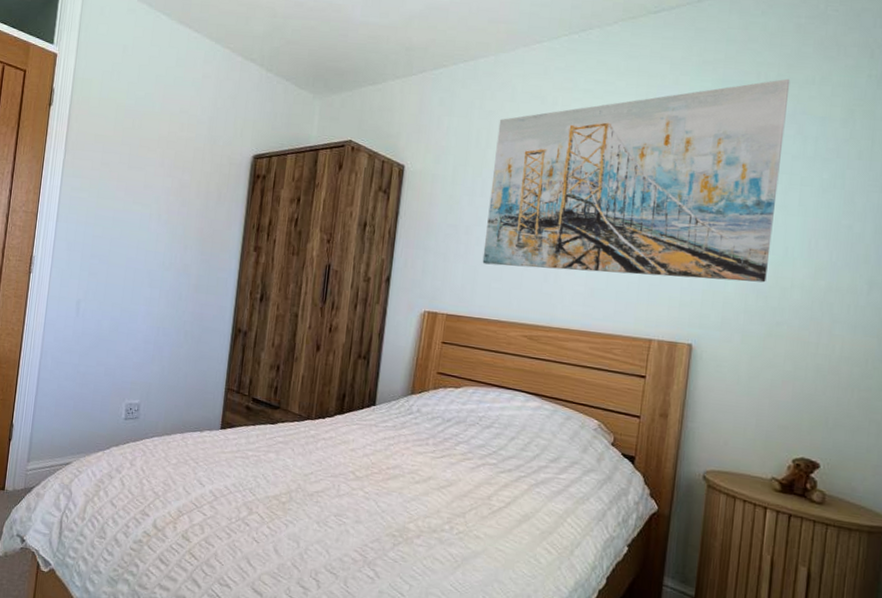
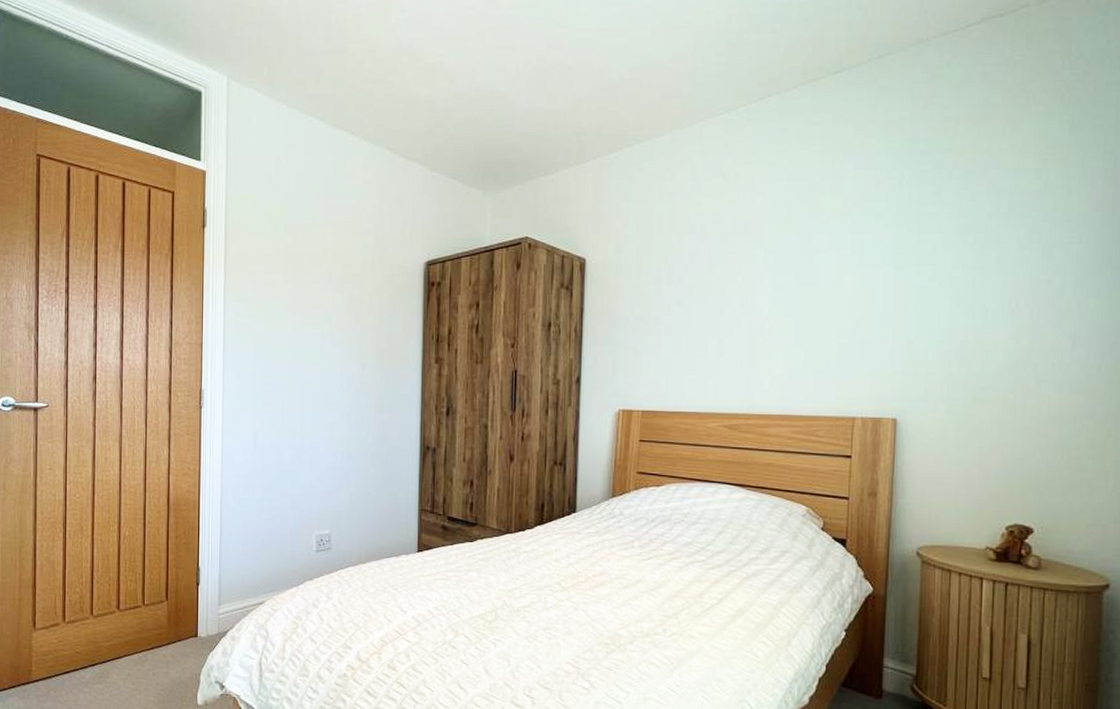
wall art: present [482,78,791,283] -> none [674,132,980,355]

